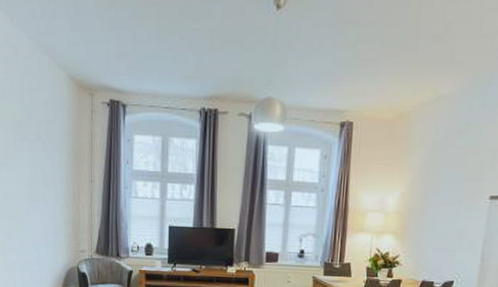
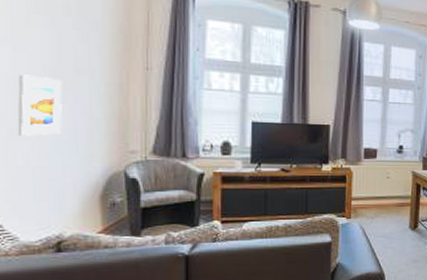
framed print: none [11,189,38,237] -> present [17,74,63,136]

